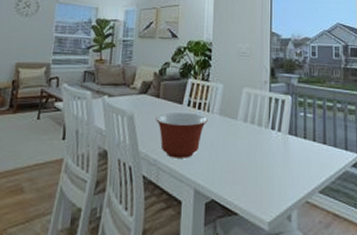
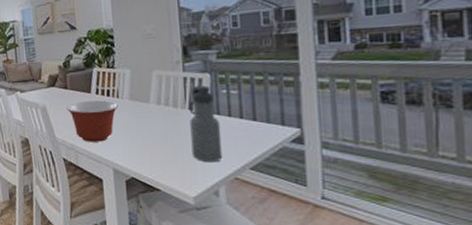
water bottle: none [271,107,297,185] -> present [188,85,223,163]

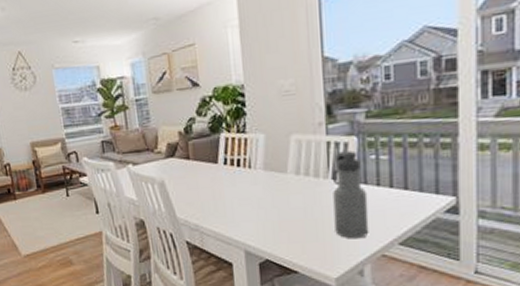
mixing bowl: present [66,100,118,142] -> none [189,172,250,221]

